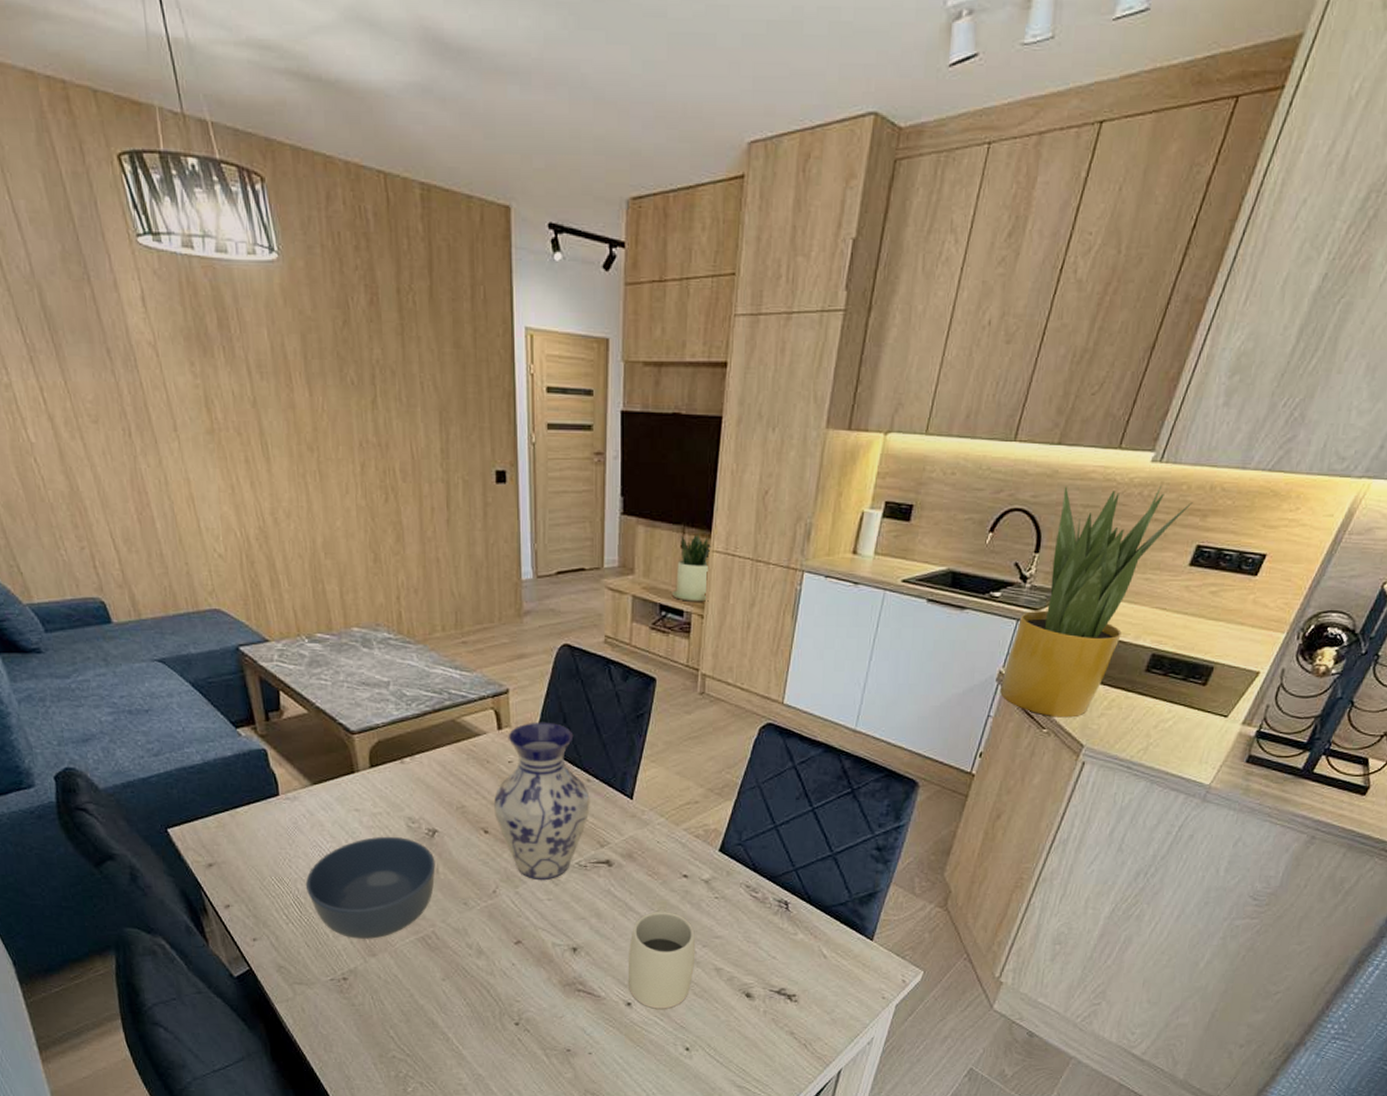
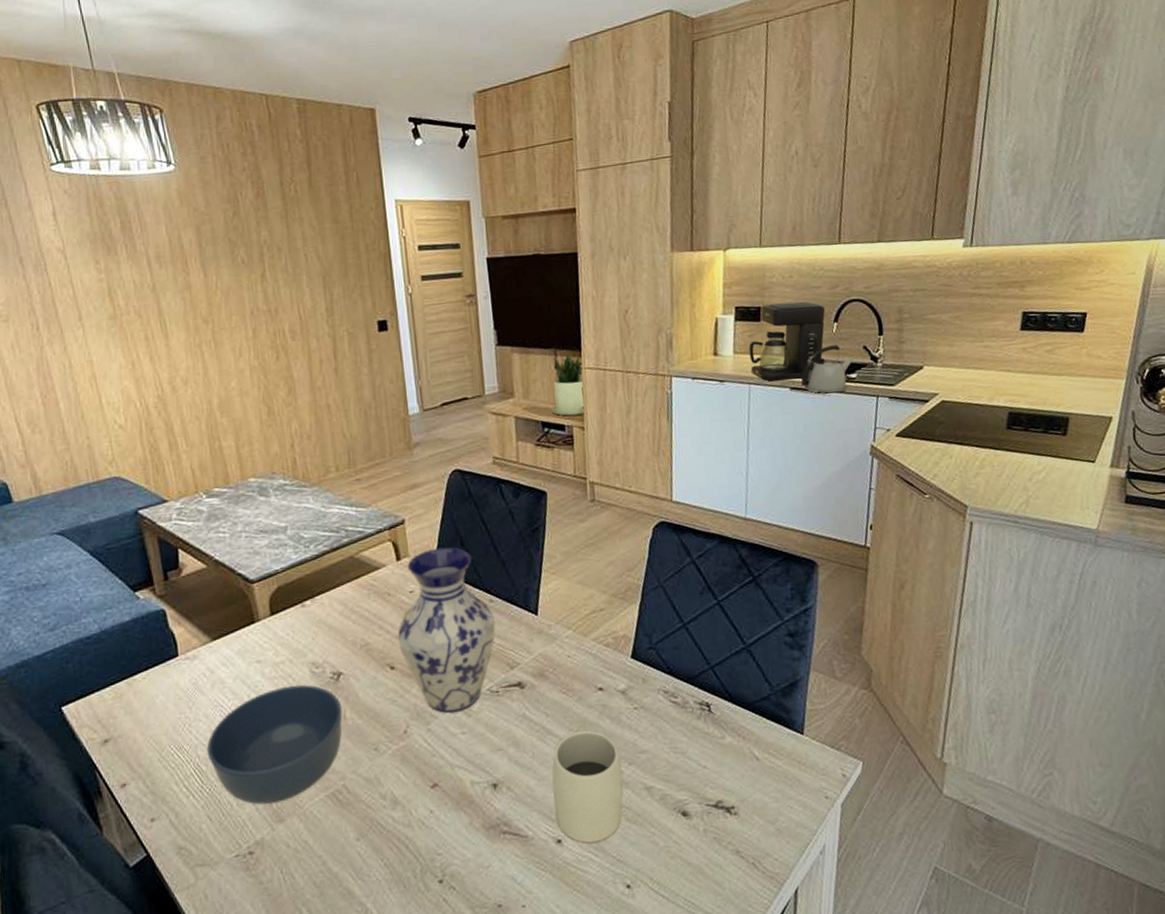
coffee maker: none [889,503,983,592] -> present [748,301,826,382]
kettle: none [939,558,1002,611] -> present [801,345,854,394]
planter: present [999,486,1193,718] -> none [875,266,1009,483]

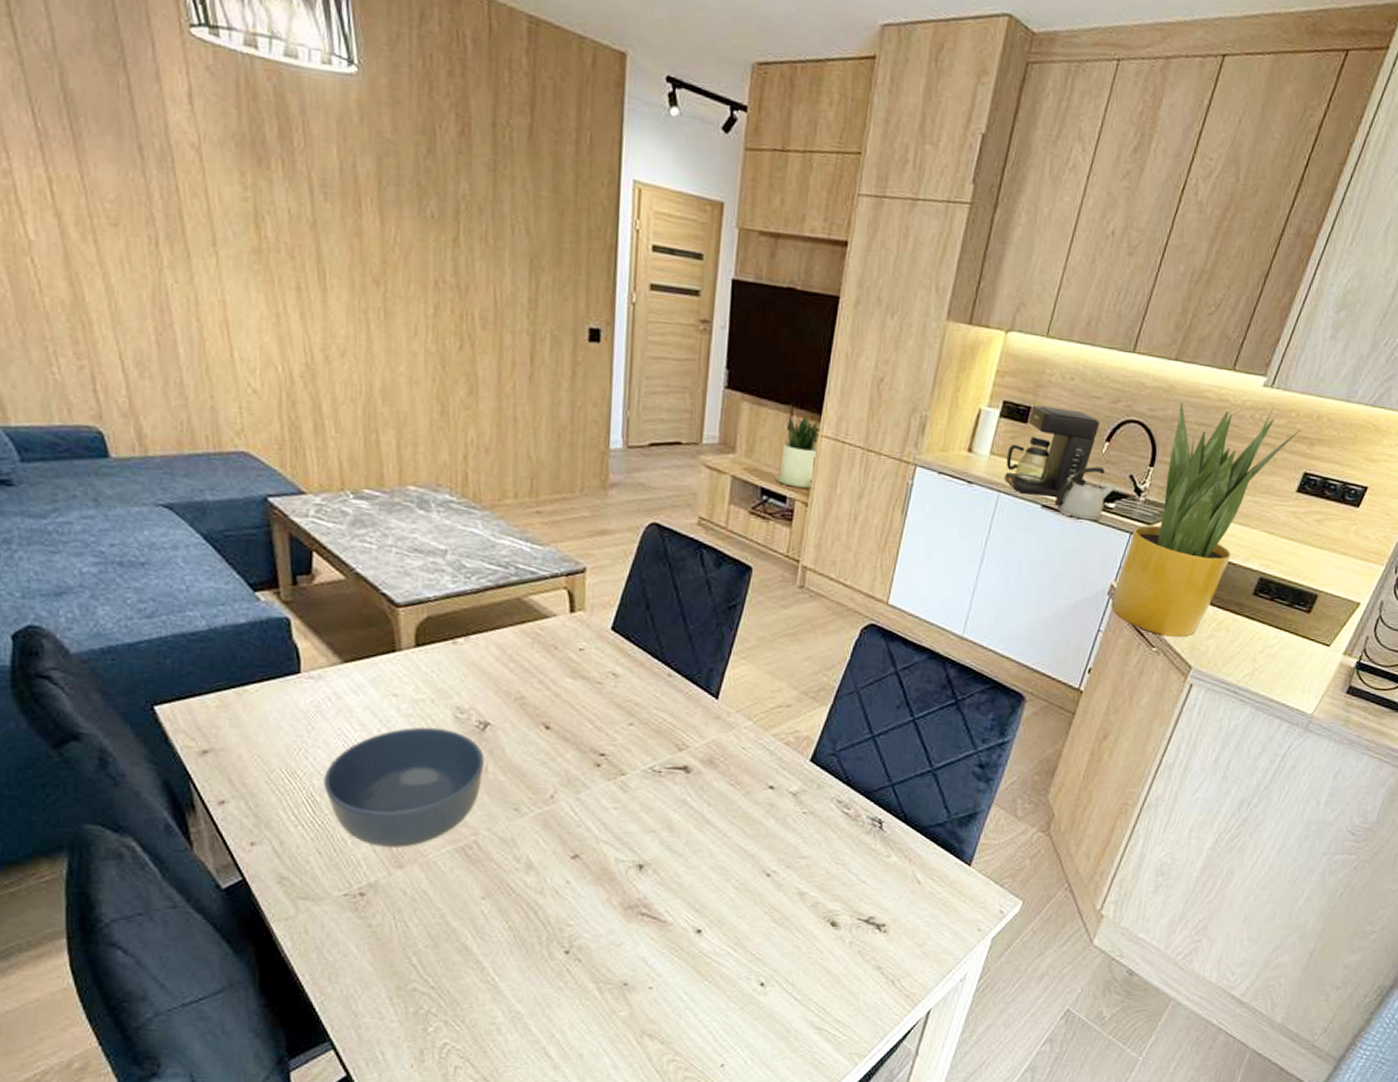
vase: present [397,547,496,713] -> none [558,606,670,785]
mug: present [552,725,623,844] -> none [700,821,779,938]
planter: none [875,266,1009,483] -> present [1110,402,1301,638]

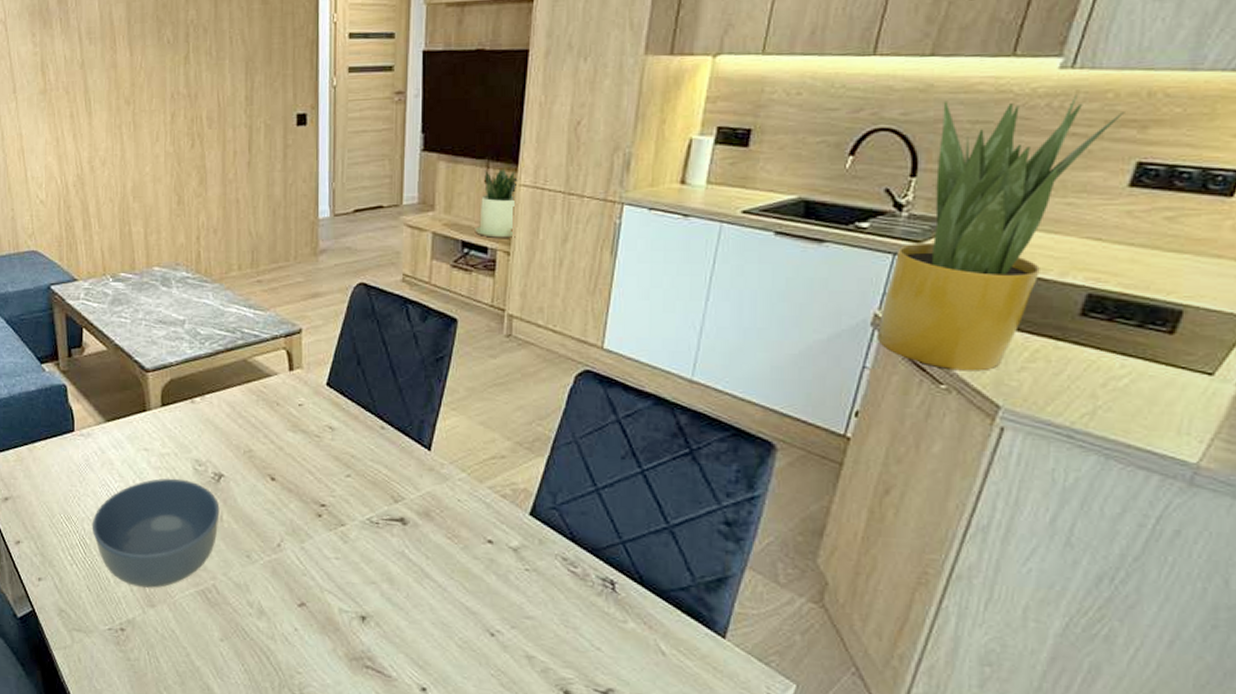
coffee maker: present [1004,405,1100,498] -> none [726,126,840,223]
kettle: present [1054,466,1117,521] -> none [790,184,869,244]

